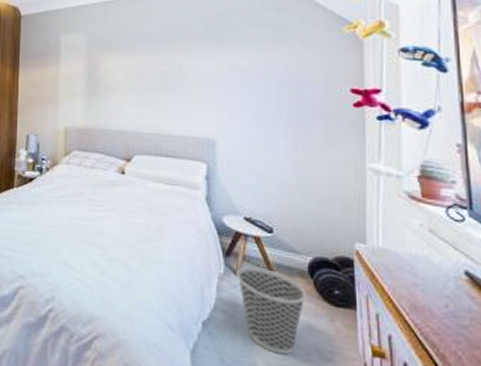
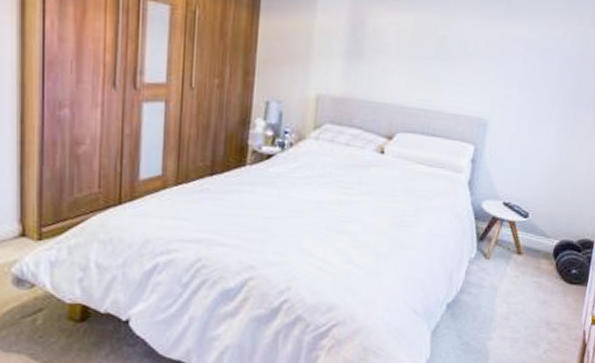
wastebasket: present [236,266,306,355] -> none [486,249,547,329]

